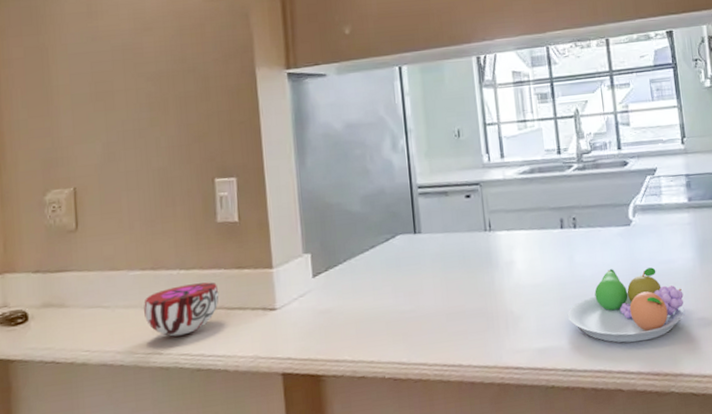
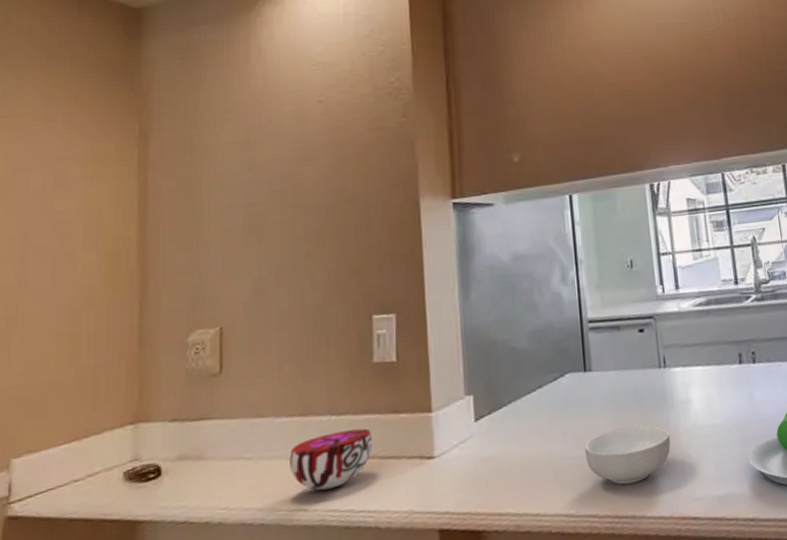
cereal bowl: none [414,283,495,337] -> present [584,425,671,485]

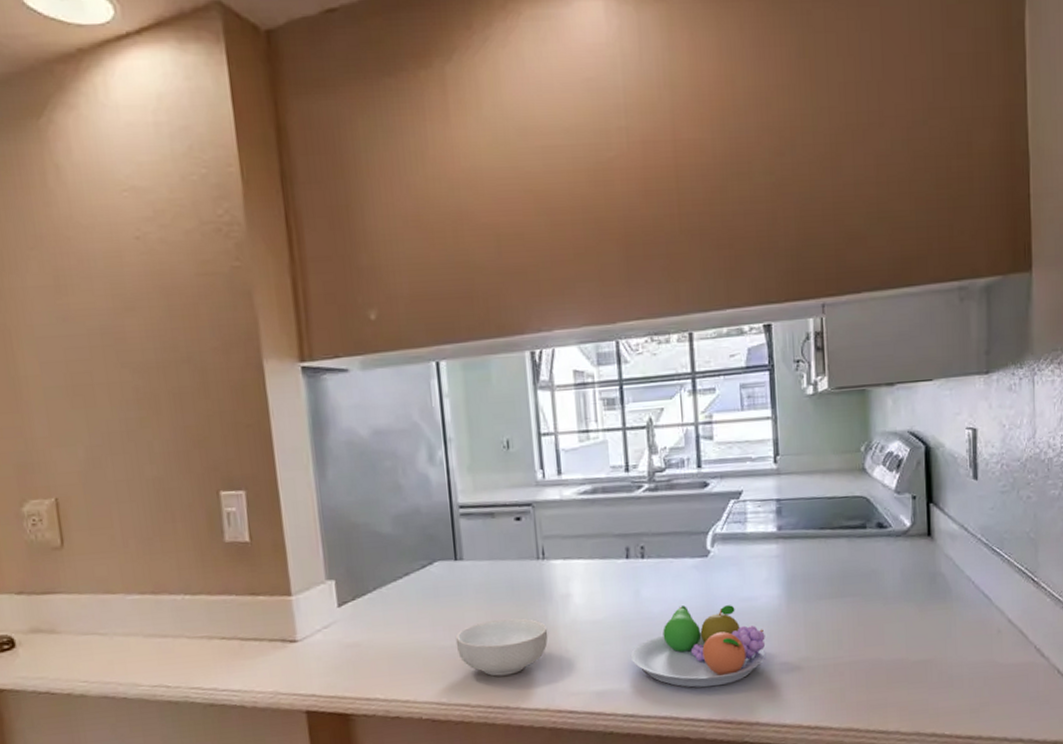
decorative bowl: present [290,428,373,491] -> none [145,609,232,668]

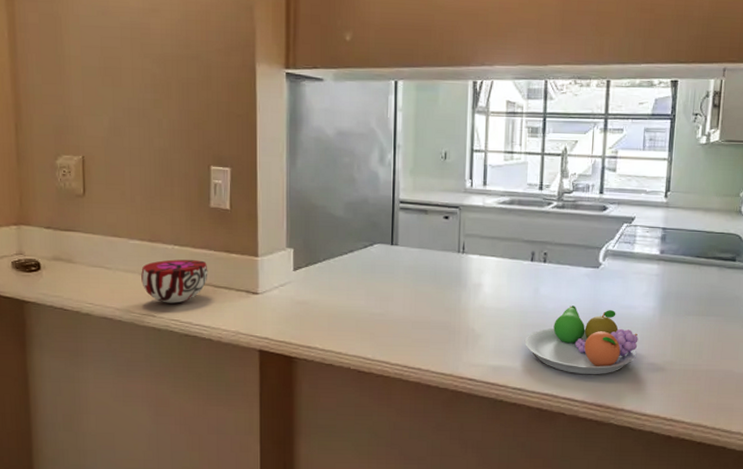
decorative bowl: none [145,609,232,668] -> present [141,259,208,303]
cereal bowl: present [455,618,548,677] -> none [384,297,460,343]

